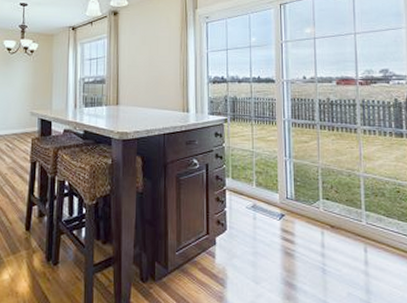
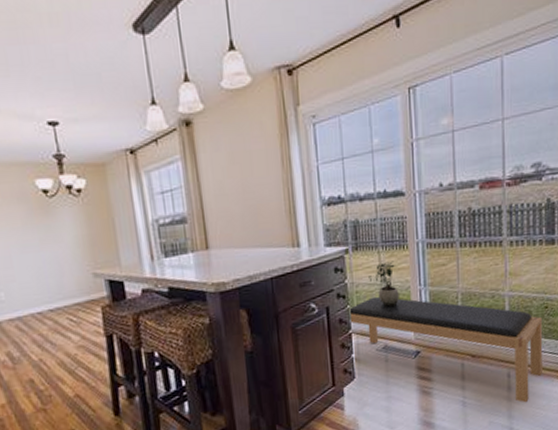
bench: none [224,161,397,280] -> present [348,296,543,403]
potted plant: none [242,132,267,171] -> present [368,260,399,307]

